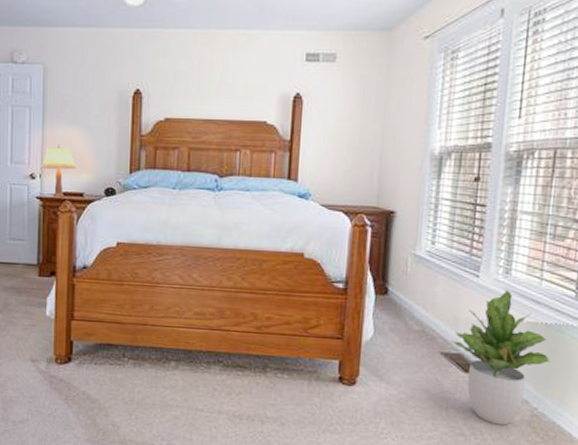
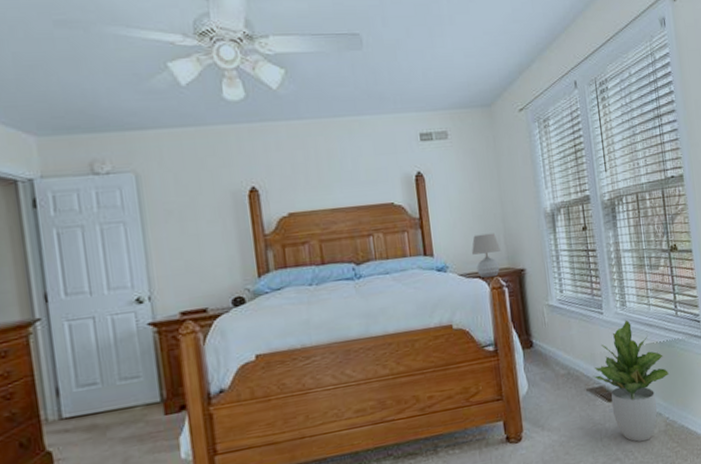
table lamp: present [41,145,76,198] -> none [149,260,193,321]
table lamp: none [338,167,372,214] -> present [471,233,500,279]

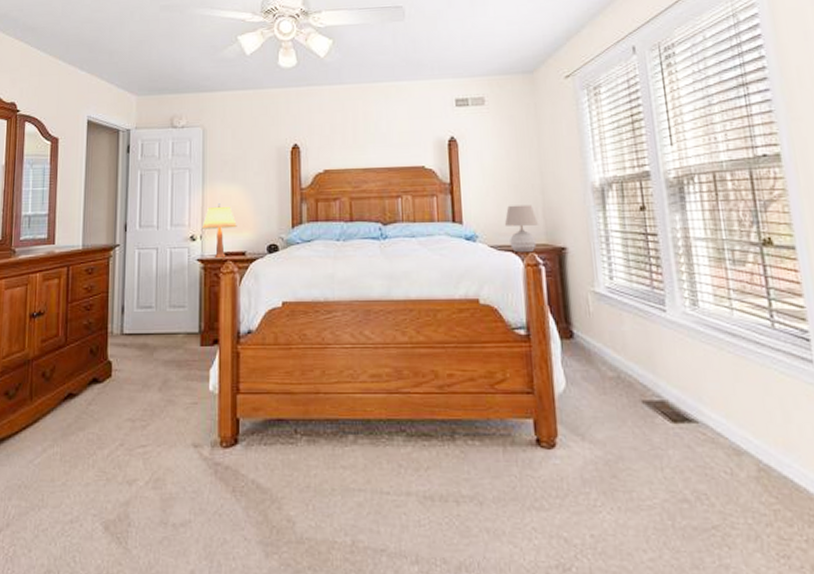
table lamp: none [149,260,193,321] -> present [202,205,237,259]
potted plant: present [592,320,670,442] -> none [650,323,763,485]

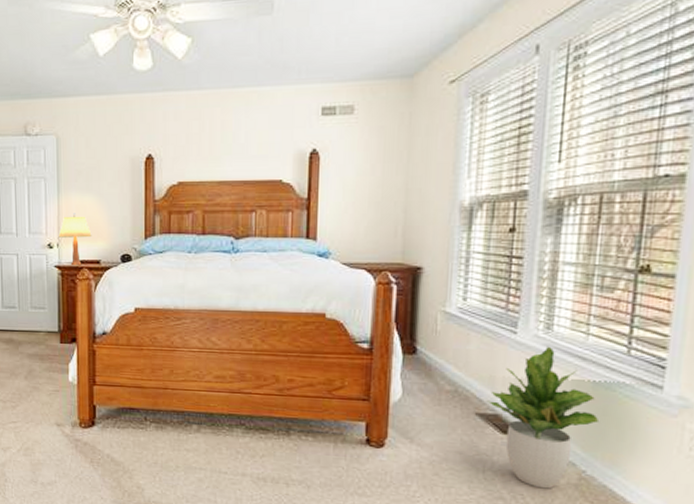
table lamp: present [504,204,538,253] -> none [360,223,396,271]
potted plant: none [650,323,763,485] -> present [486,346,600,489]

